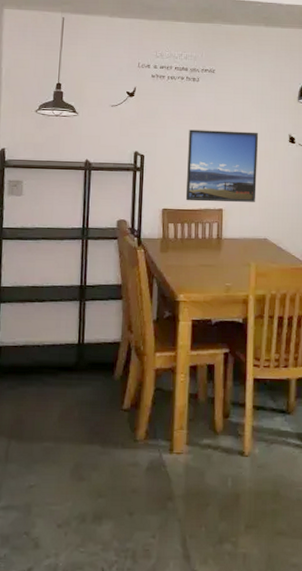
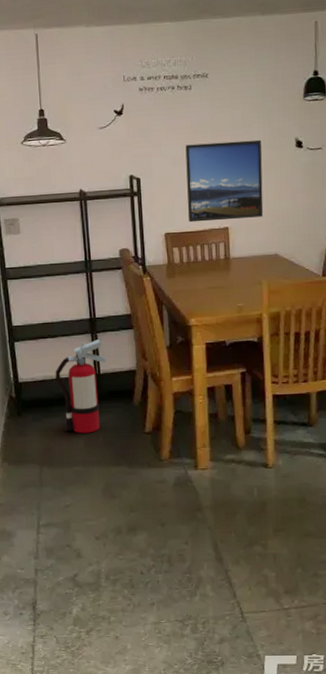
fire extinguisher: none [37,308,91,406] -> present [55,339,106,434]

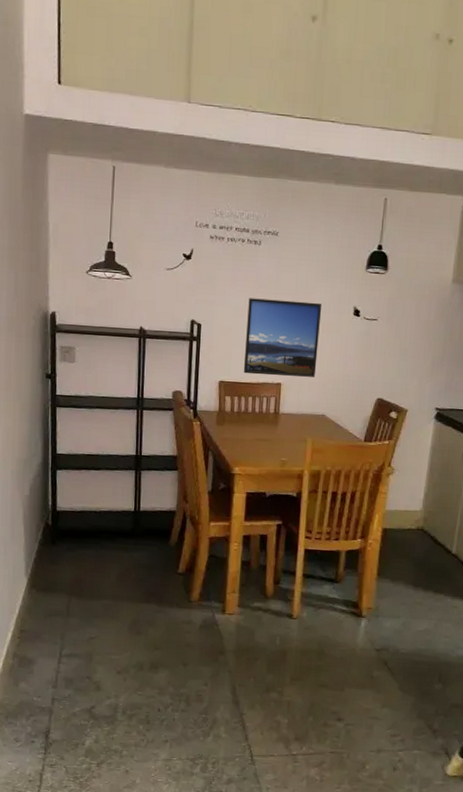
fire extinguisher: present [55,339,106,434] -> none [94,477,147,569]

